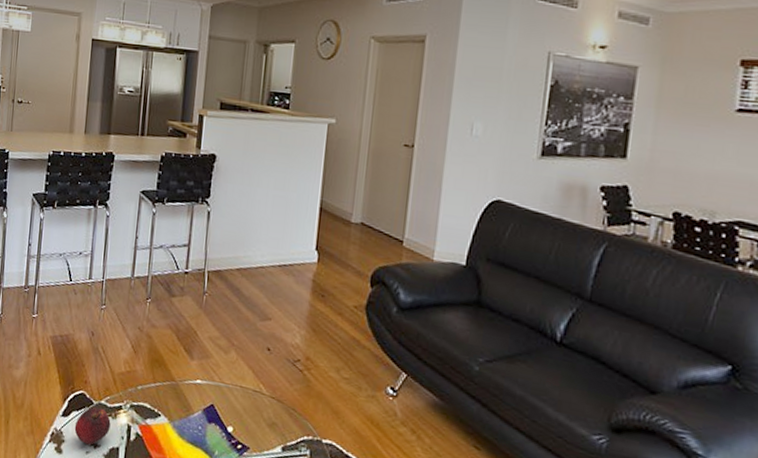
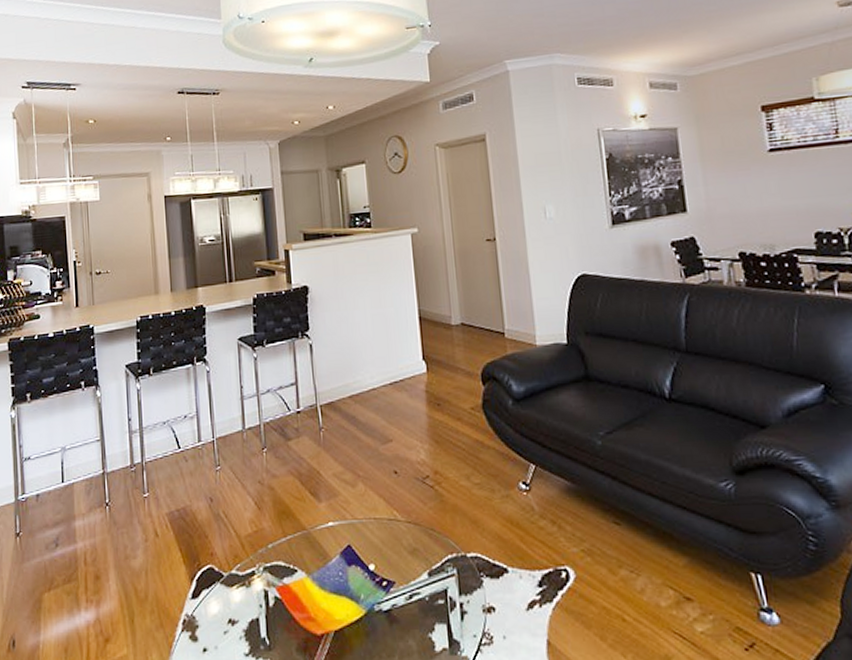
fruit: present [74,407,111,446] -> none [207,579,246,624]

